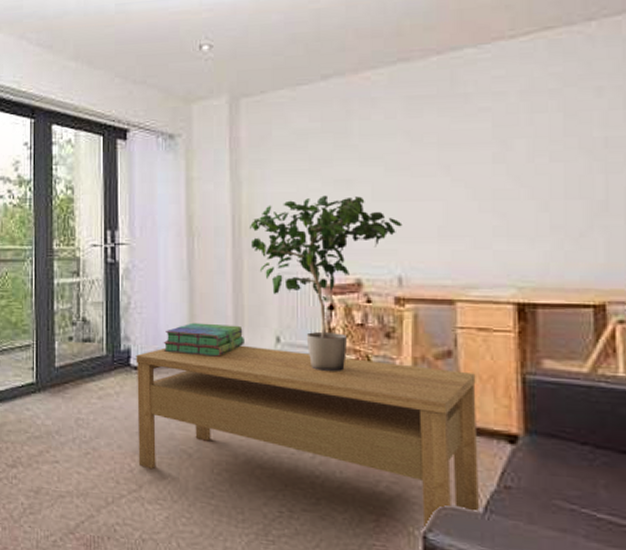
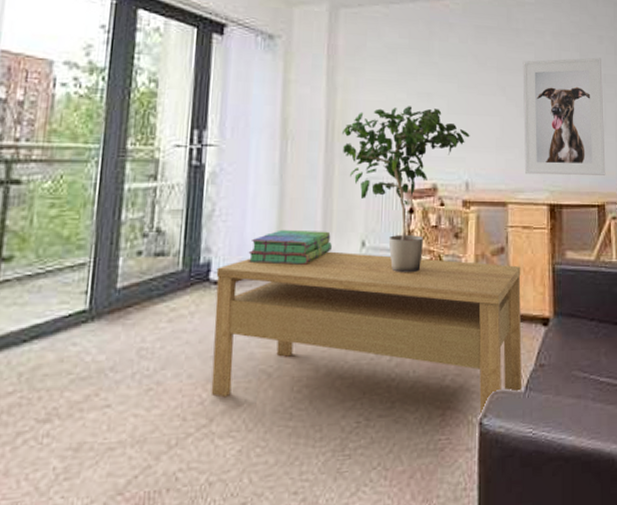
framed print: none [474,116,607,269] -> present [522,57,606,176]

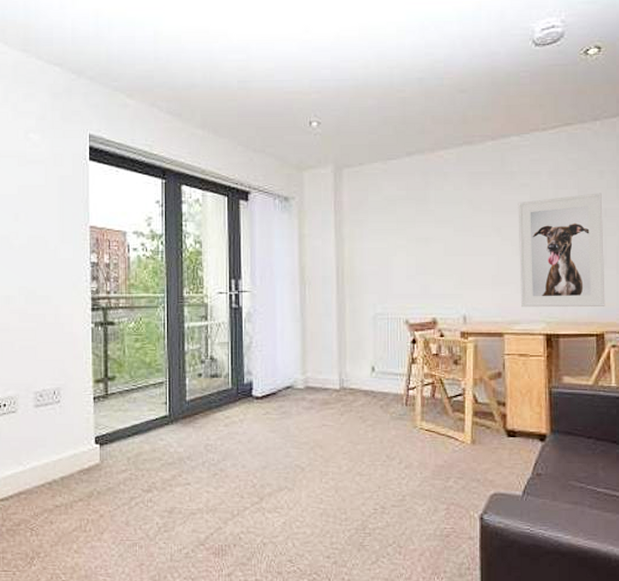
coffee table: present [211,251,523,413] -> none [257,375,520,510]
stack of books: present [248,229,332,265] -> none [280,357,347,385]
potted plant: present [341,106,470,273] -> none [350,251,467,394]

